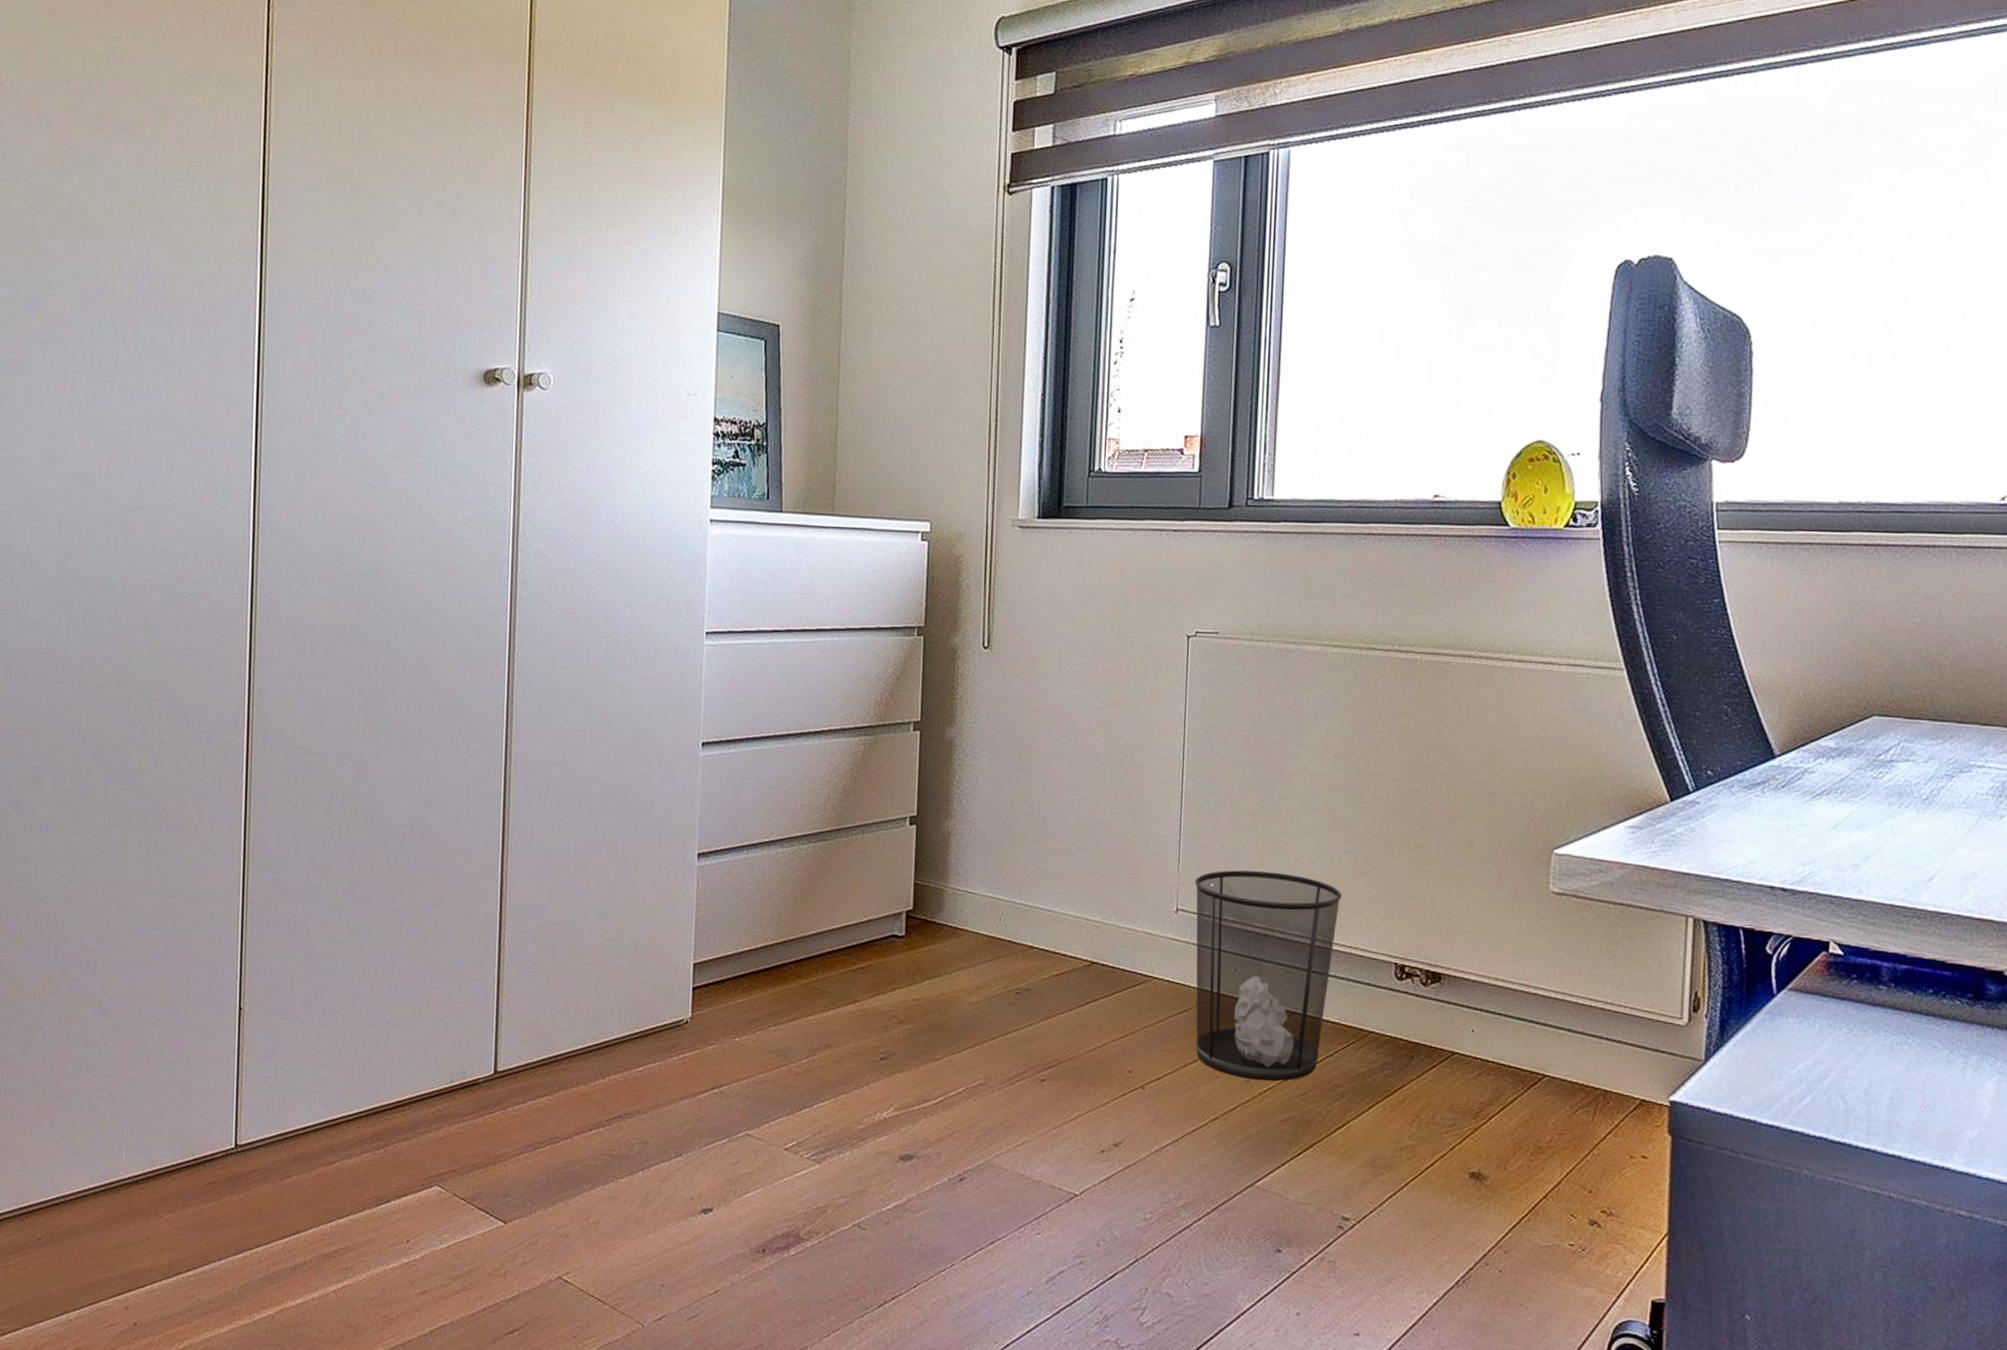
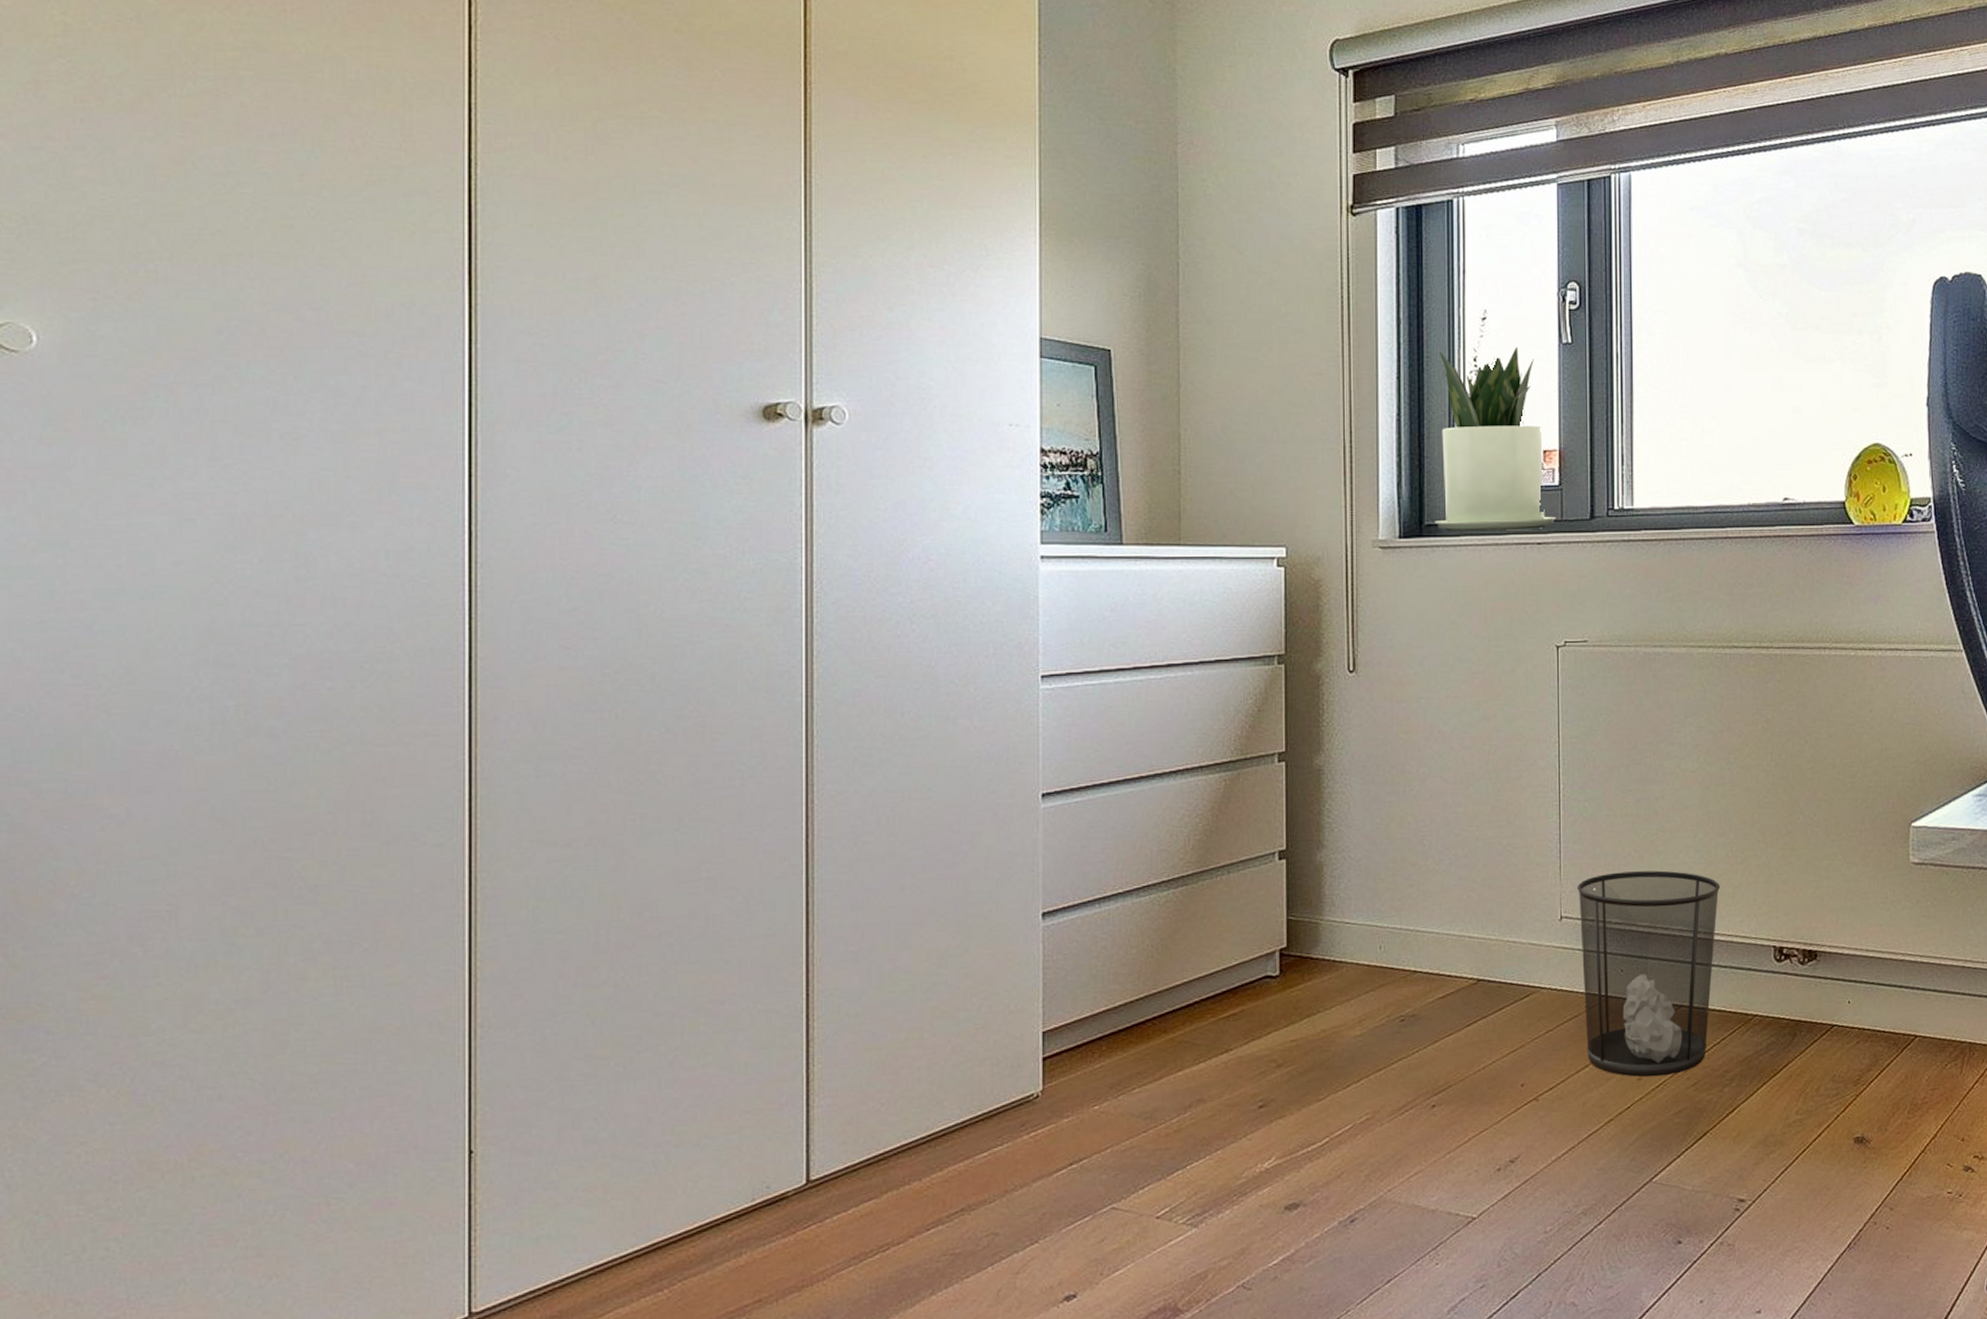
planter: none [1073,329,1193,516] -> present [1435,347,1556,531]

